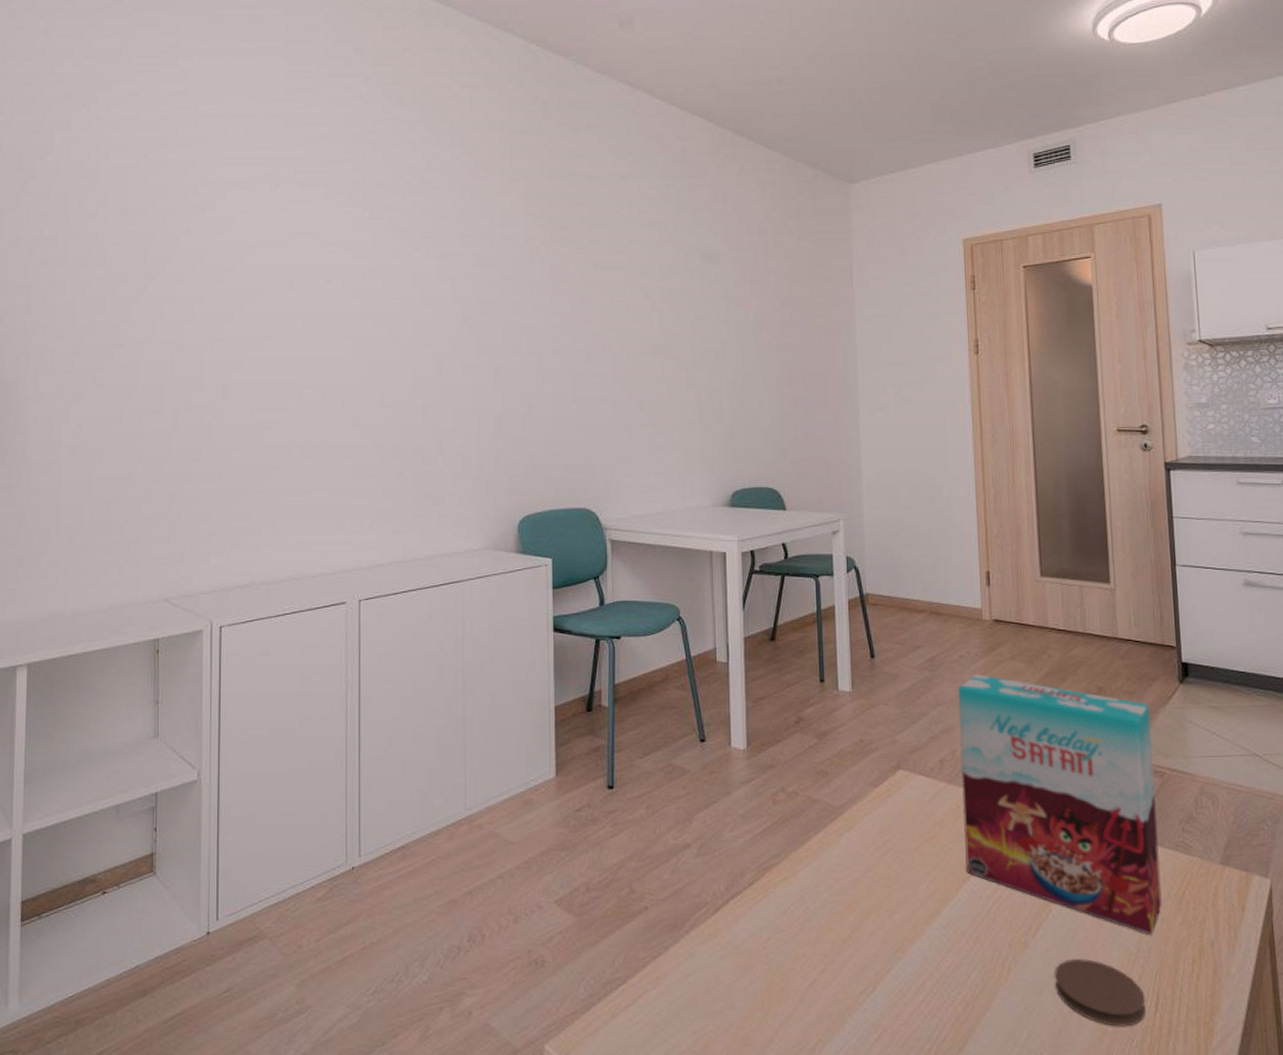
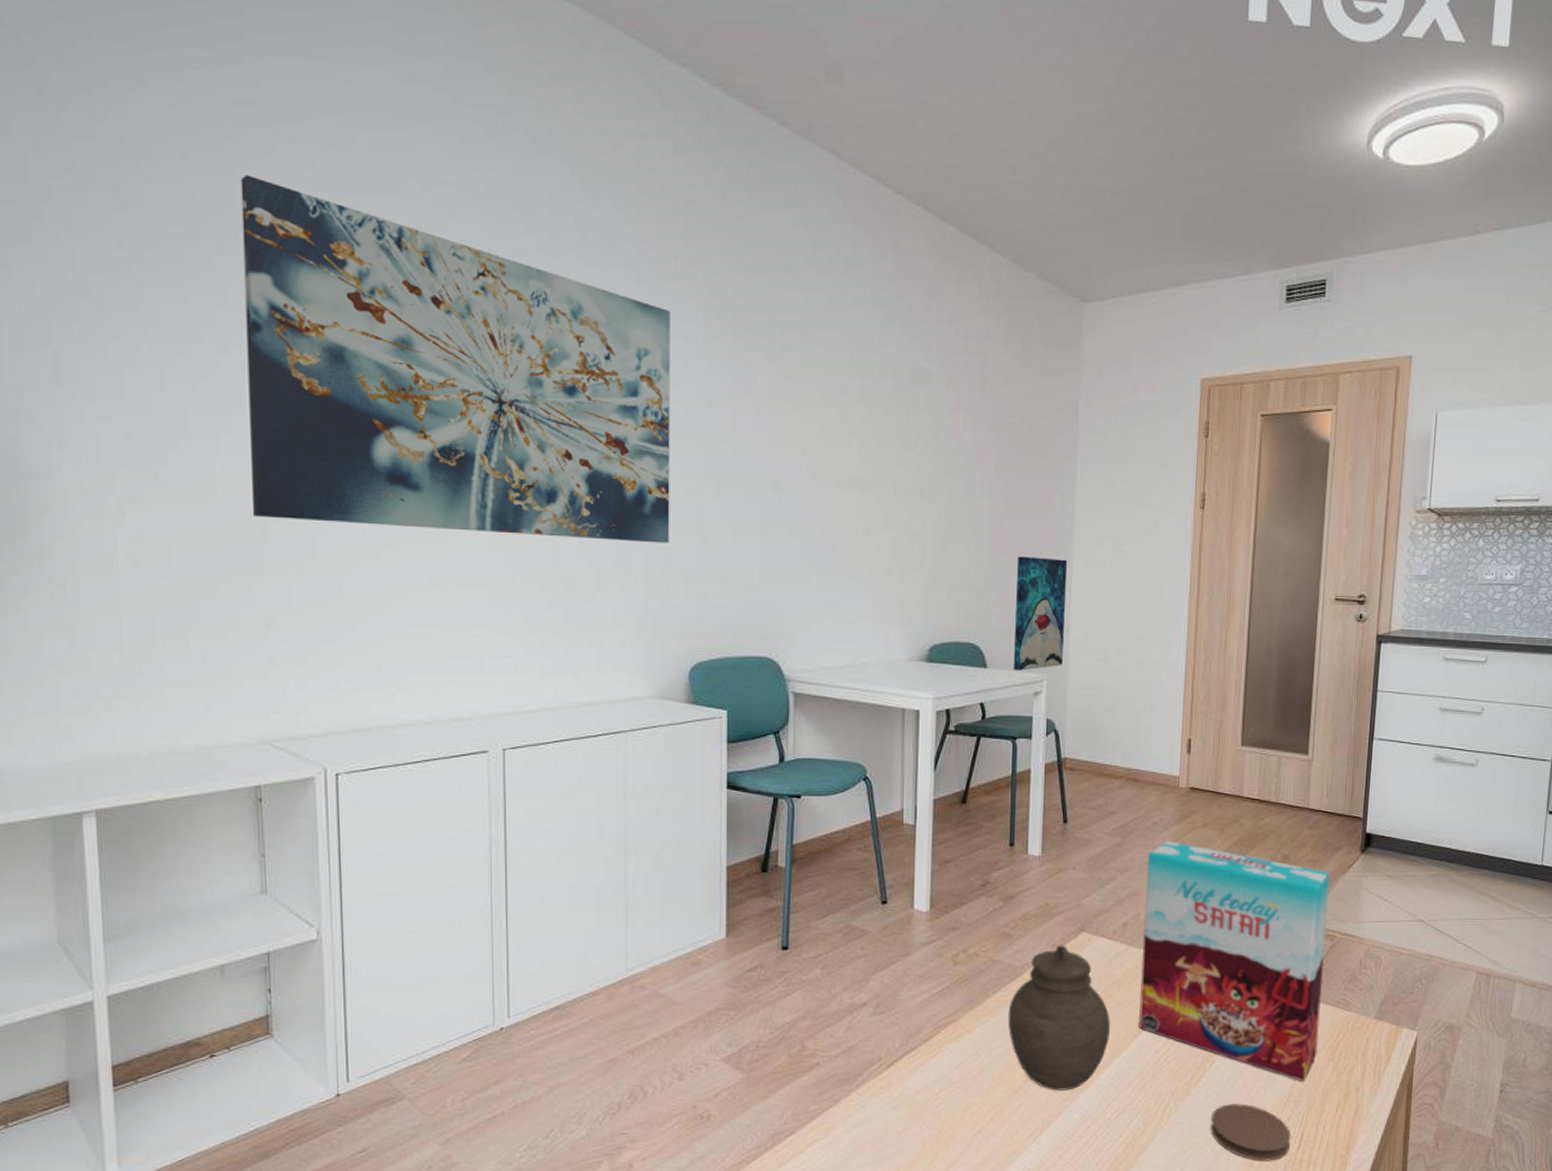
wall art: none [166,144,500,413] -> present [240,174,670,544]
wall art: none [808,406,857,512] -> present [1013,556,1068,671]
jar: none [831,783,937,941] -> present [1007,945,1110,1091]

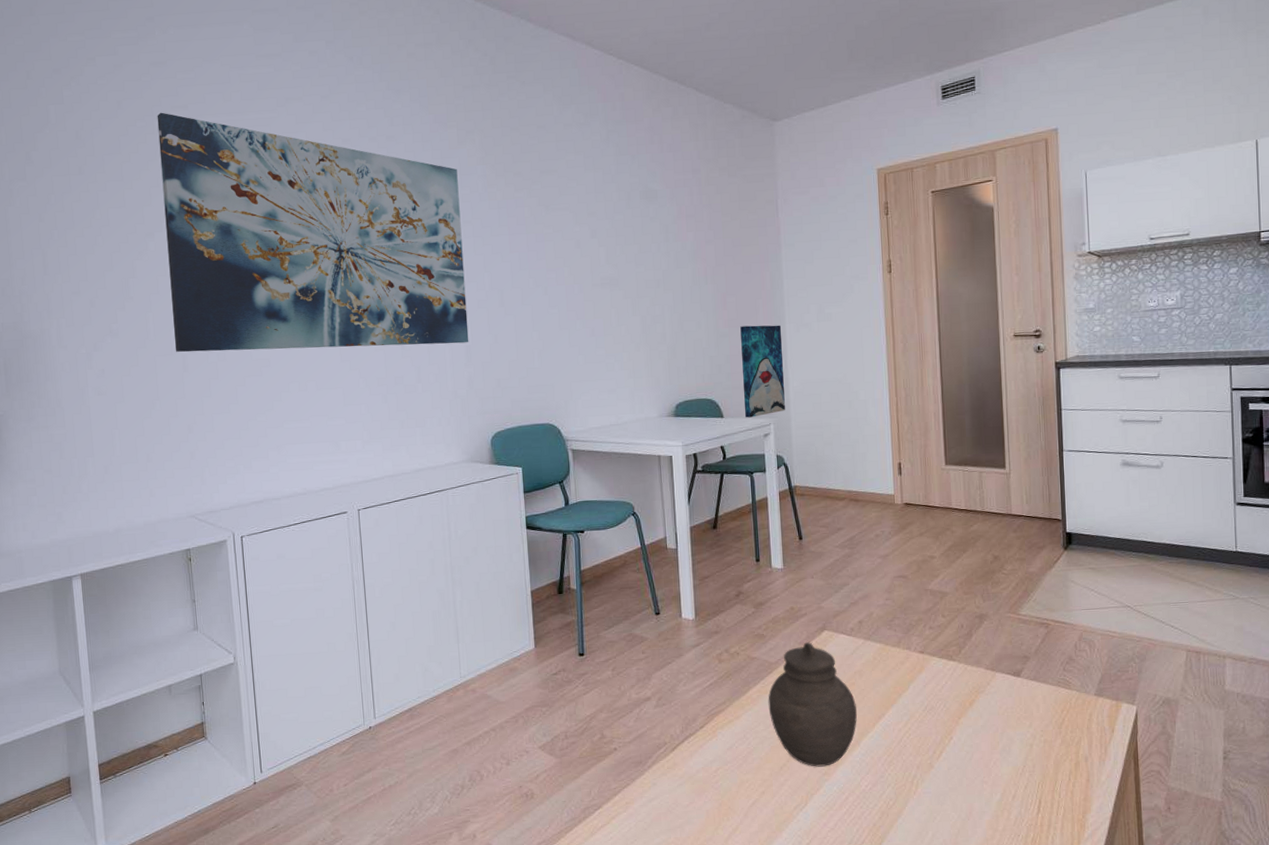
cereal box: present [1139,841,1330,1081] -> none [874,549,1045,753]
coaster: present [1211,1104,1291,1161] -> none [955,774,1030,826]

